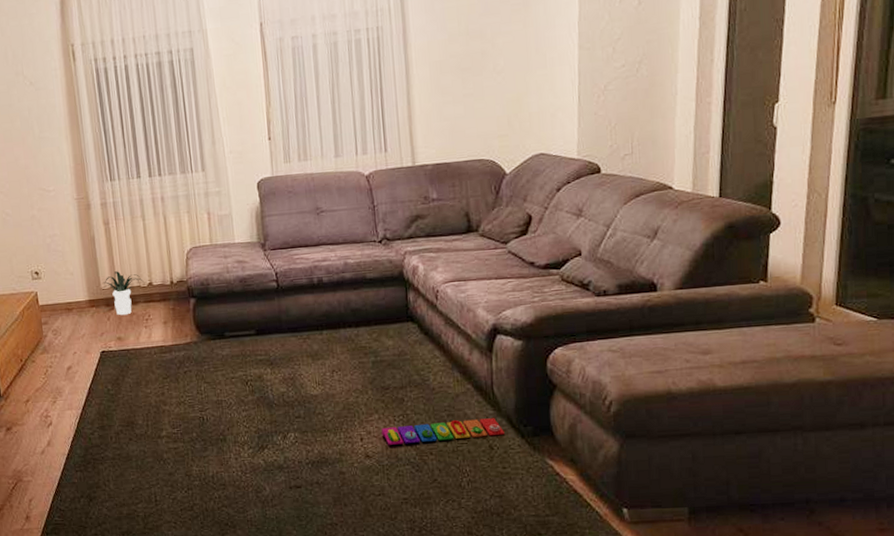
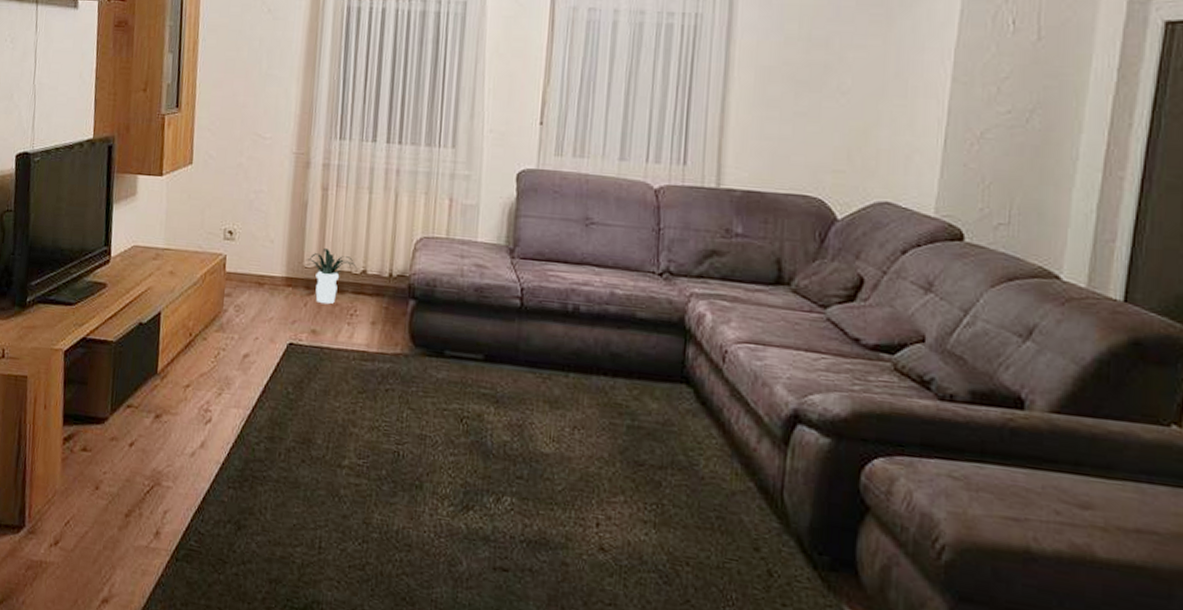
knob puzzle: present [381,418,504,445] -> none [625,515,790,559]

